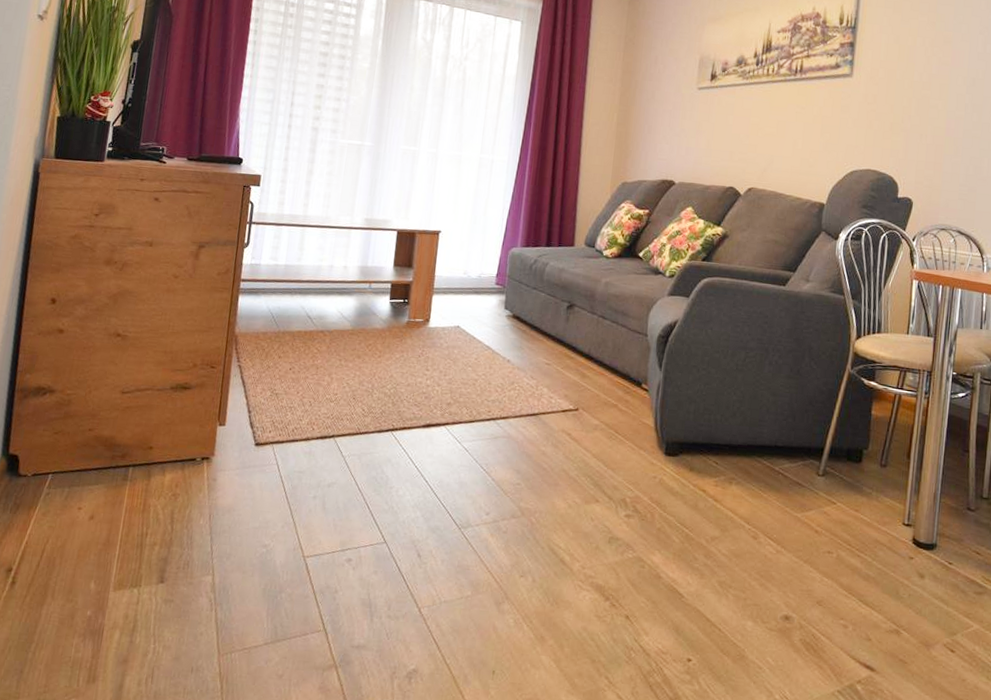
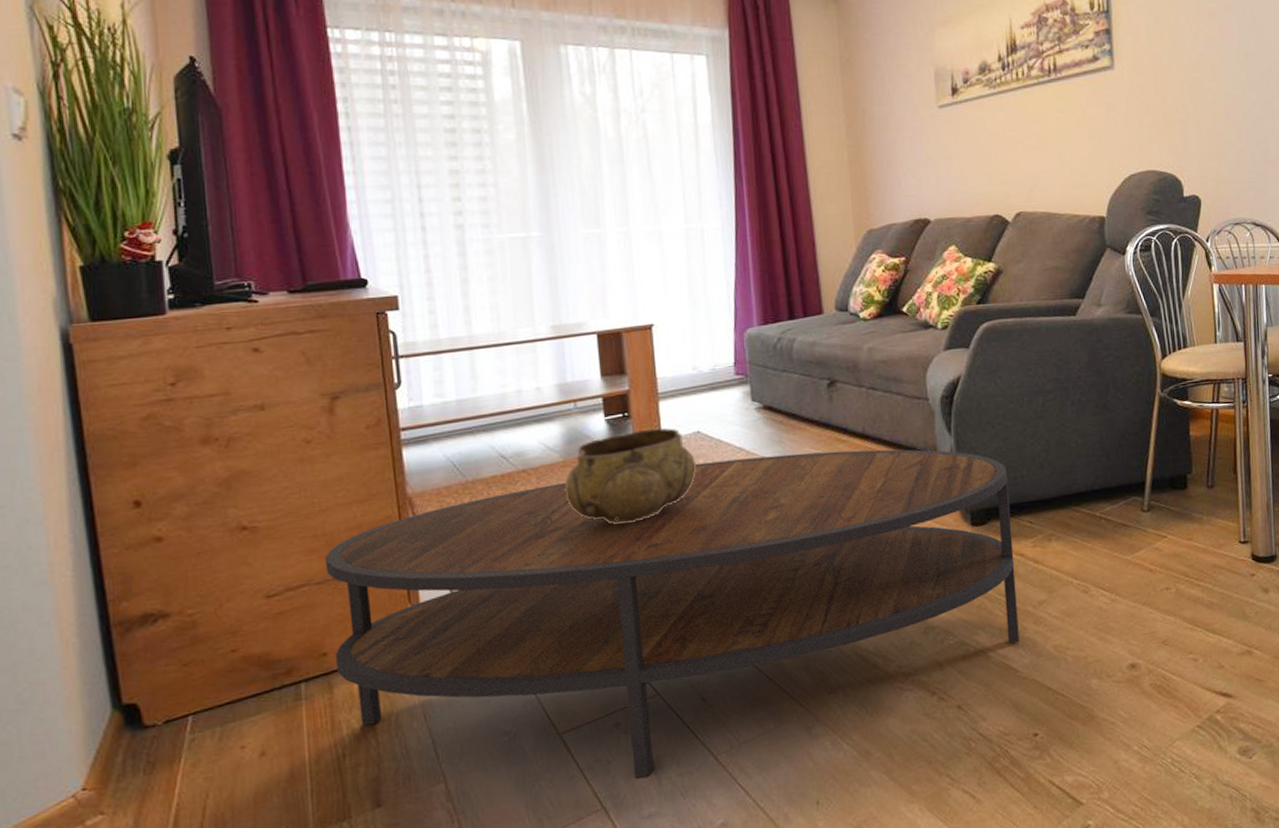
coffee table: none [156,347,704,613] -> present [325,449,1020,780]
decorative bowl: none [348,316,452,392] -> present [564,428,696,525]

